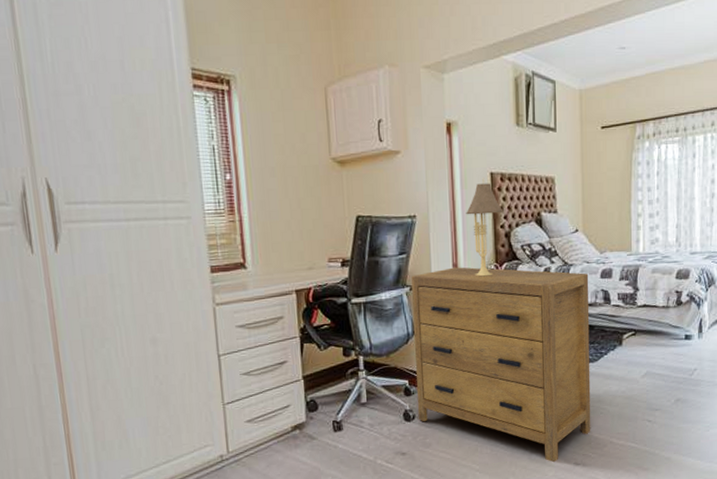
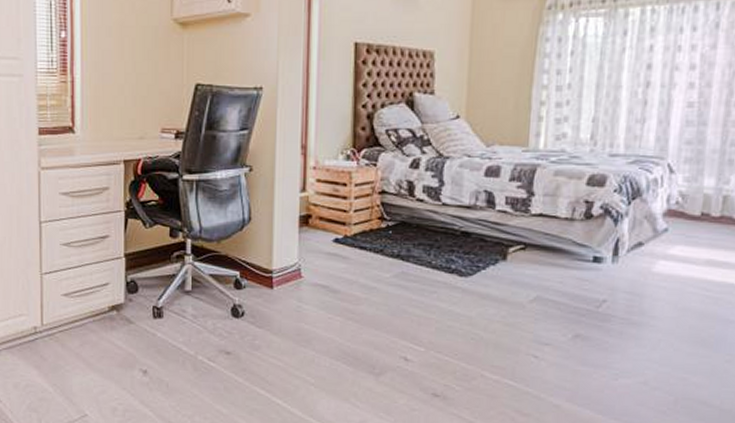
dresser: present [411,267,591,463] -> none [247,149,469,389]
table lamp: present [466,178,504,277] -> none [321,48,367,163]

